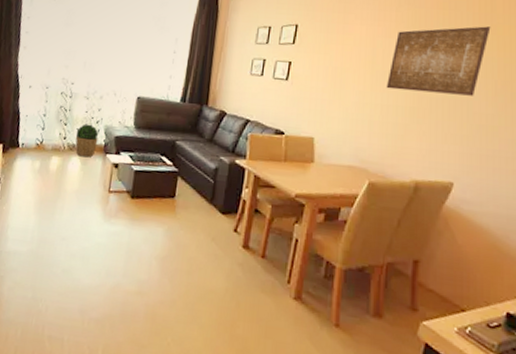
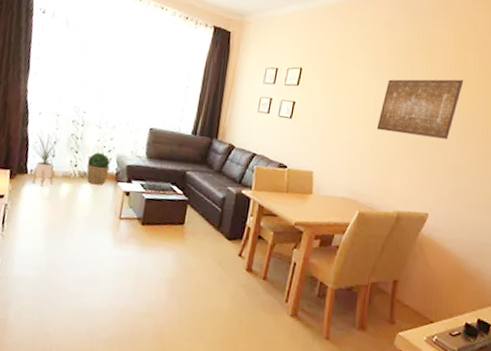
house plant: none [23,104,49,160] -> present [32,131,60,187]

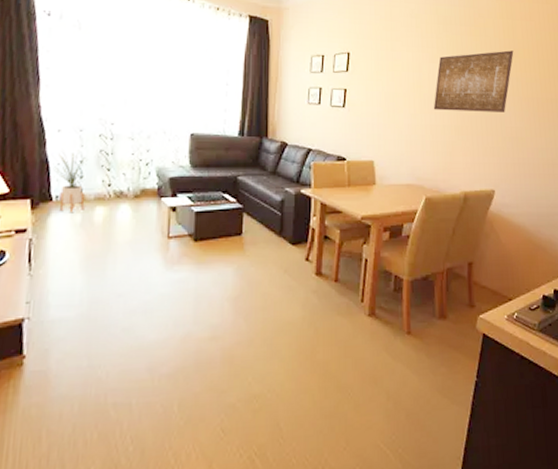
potted plant: present [86,152,111,185] -> none [122,167,150,204]

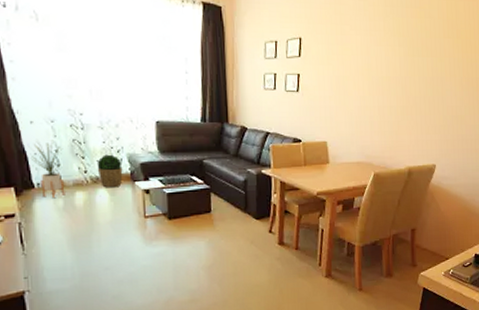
potted plant: none [122,167,150,204] -> present [97,154,123,188]
wall art: present [433,50,514,112] -> none [380,32,456,92]

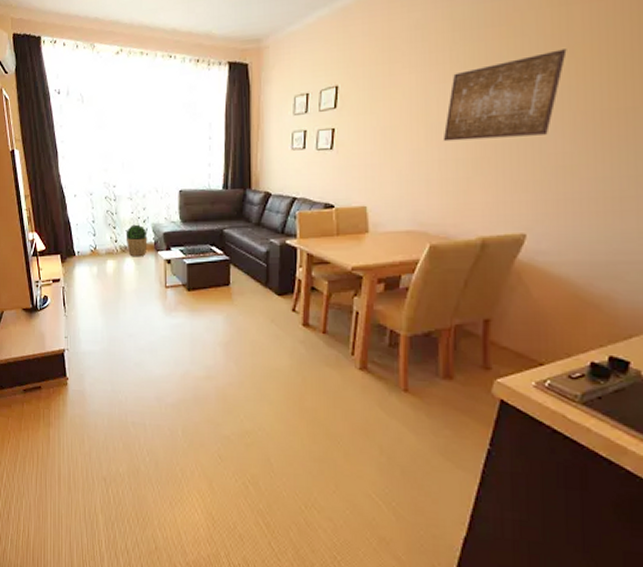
house plant: present [32,140,65,199] -> none [74,211,99,266]
wall art: none [380,32,456,92] -> present [443,49,567,142]

